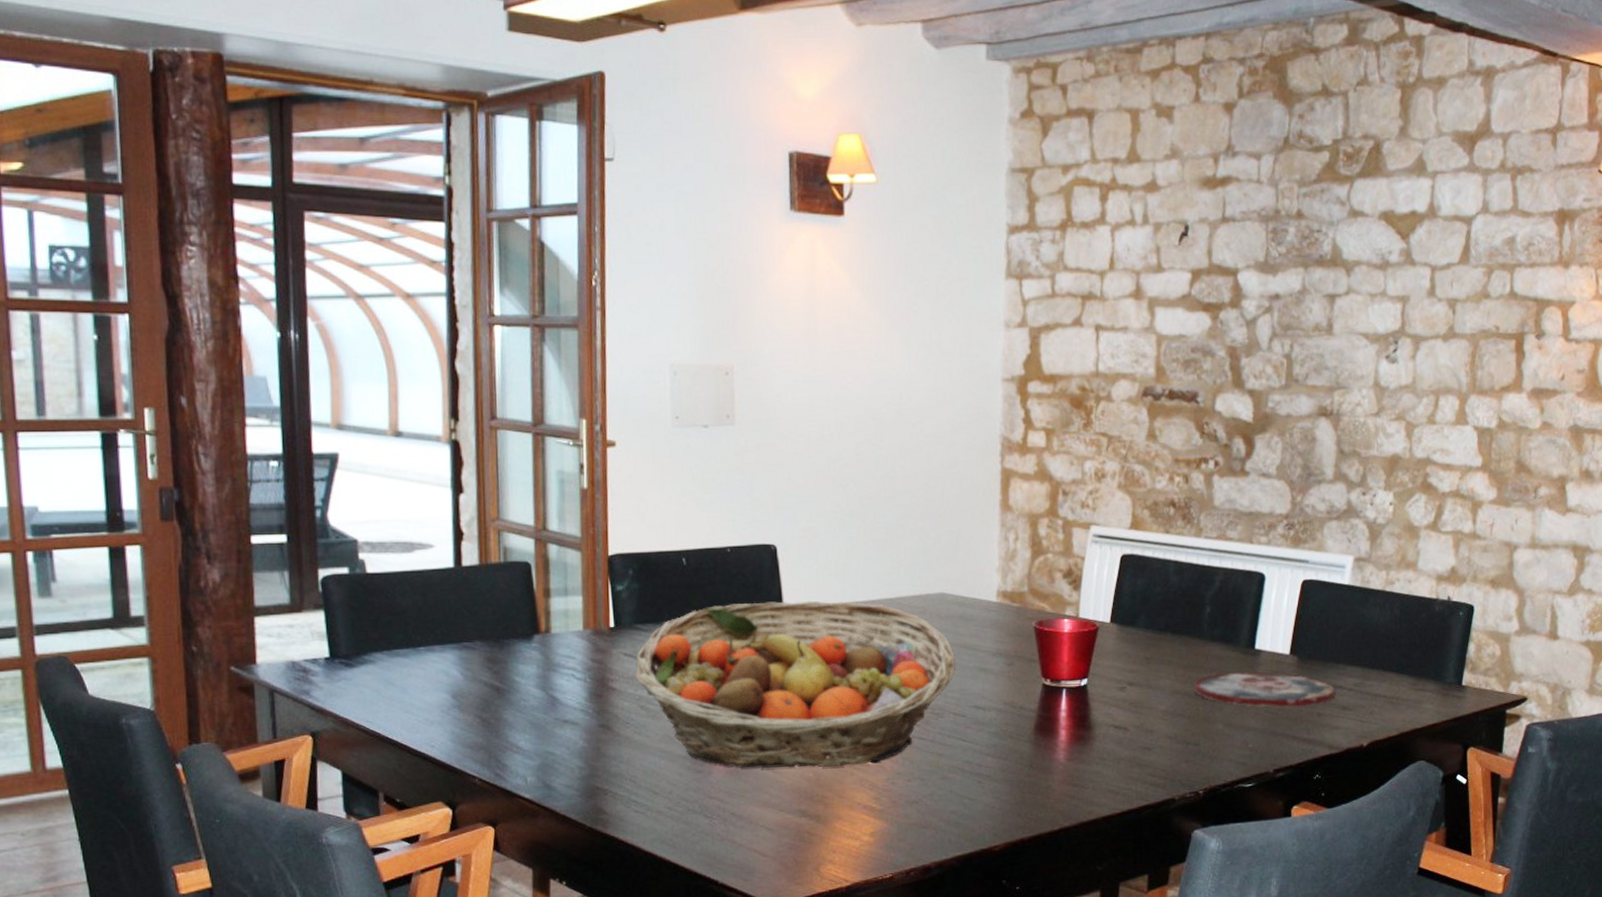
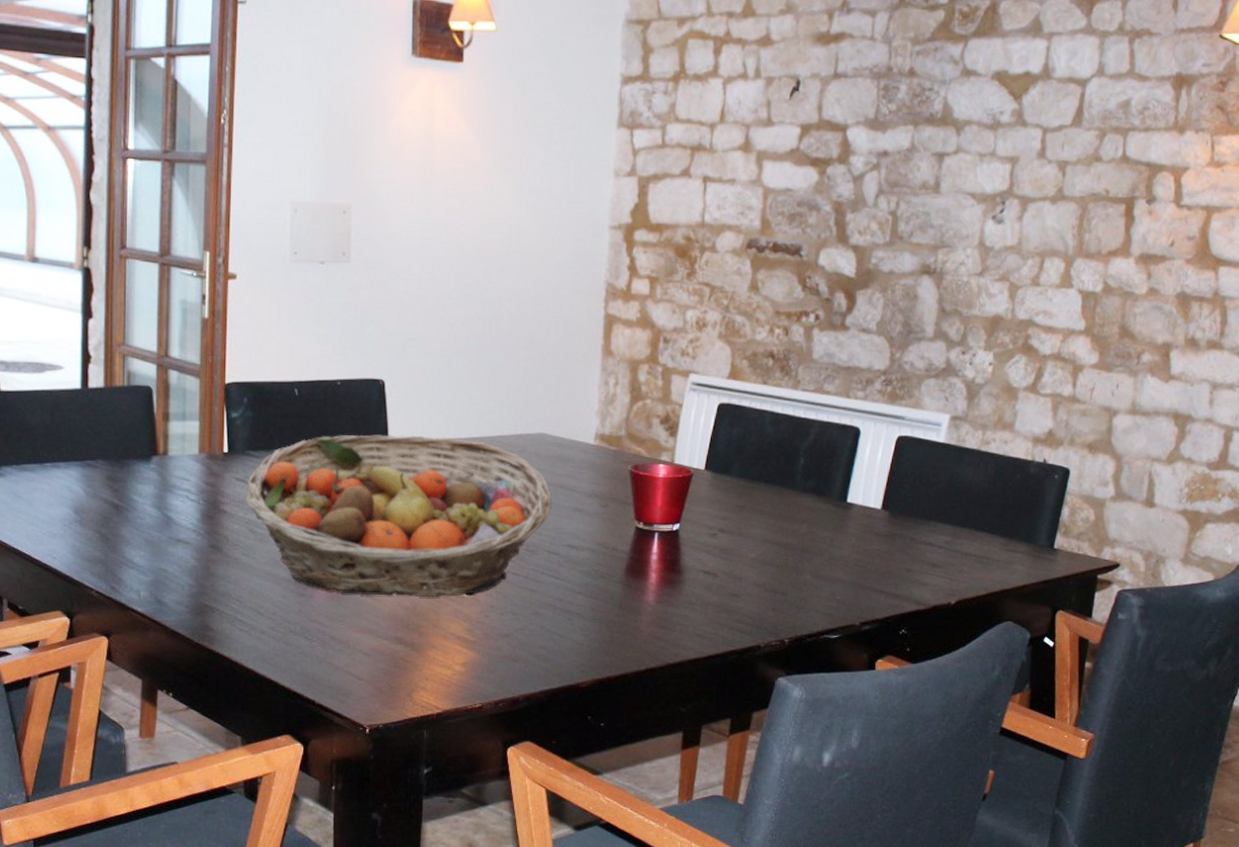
plate: present [1193,671,1336,707] -> none [784,524,926,561]

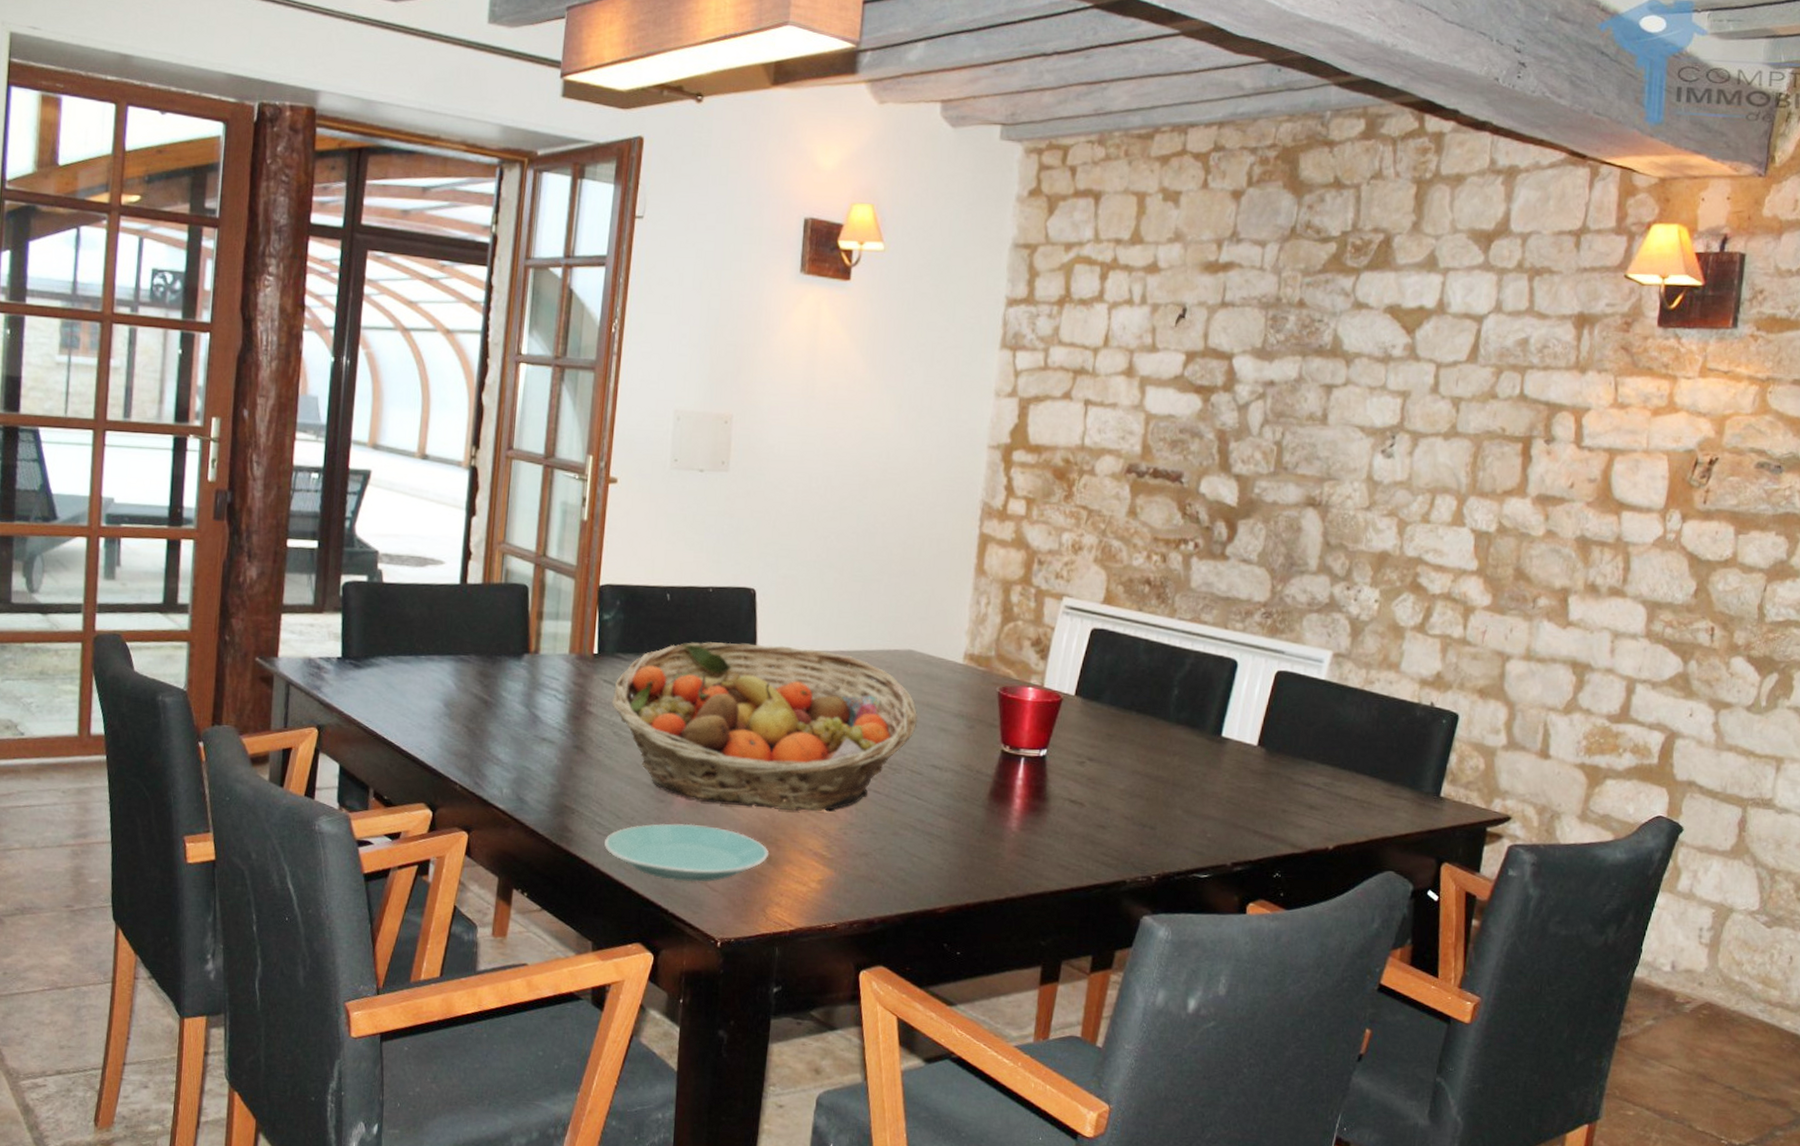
plate: none [247,615,413,673] -> present [604,823,769,883]

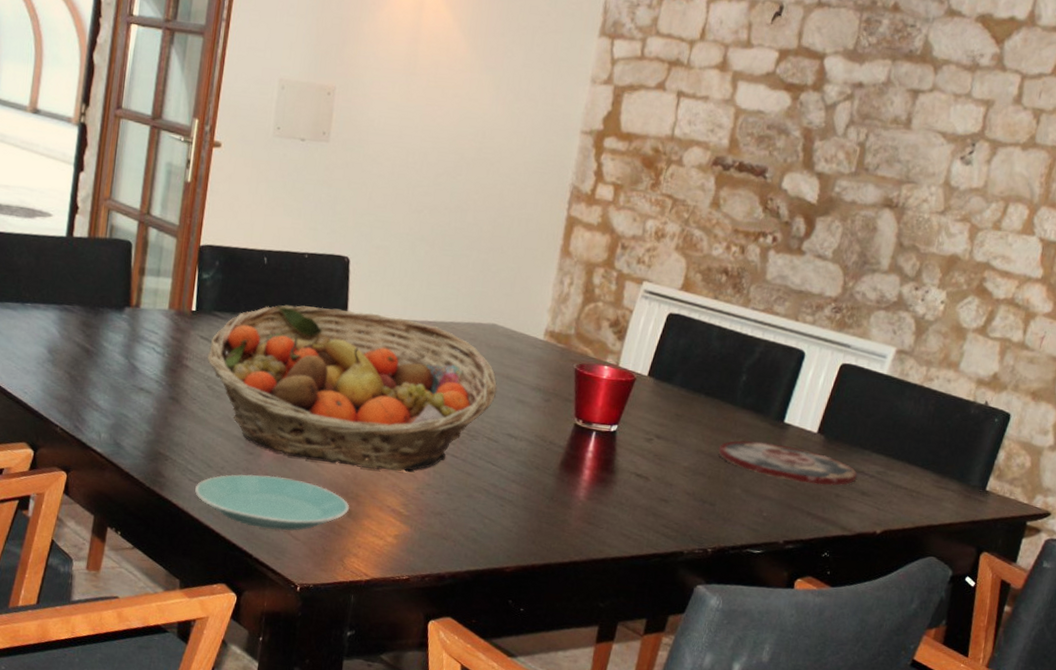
plate: none [1154,758,1303,801] -> present [718,440,857,486]

